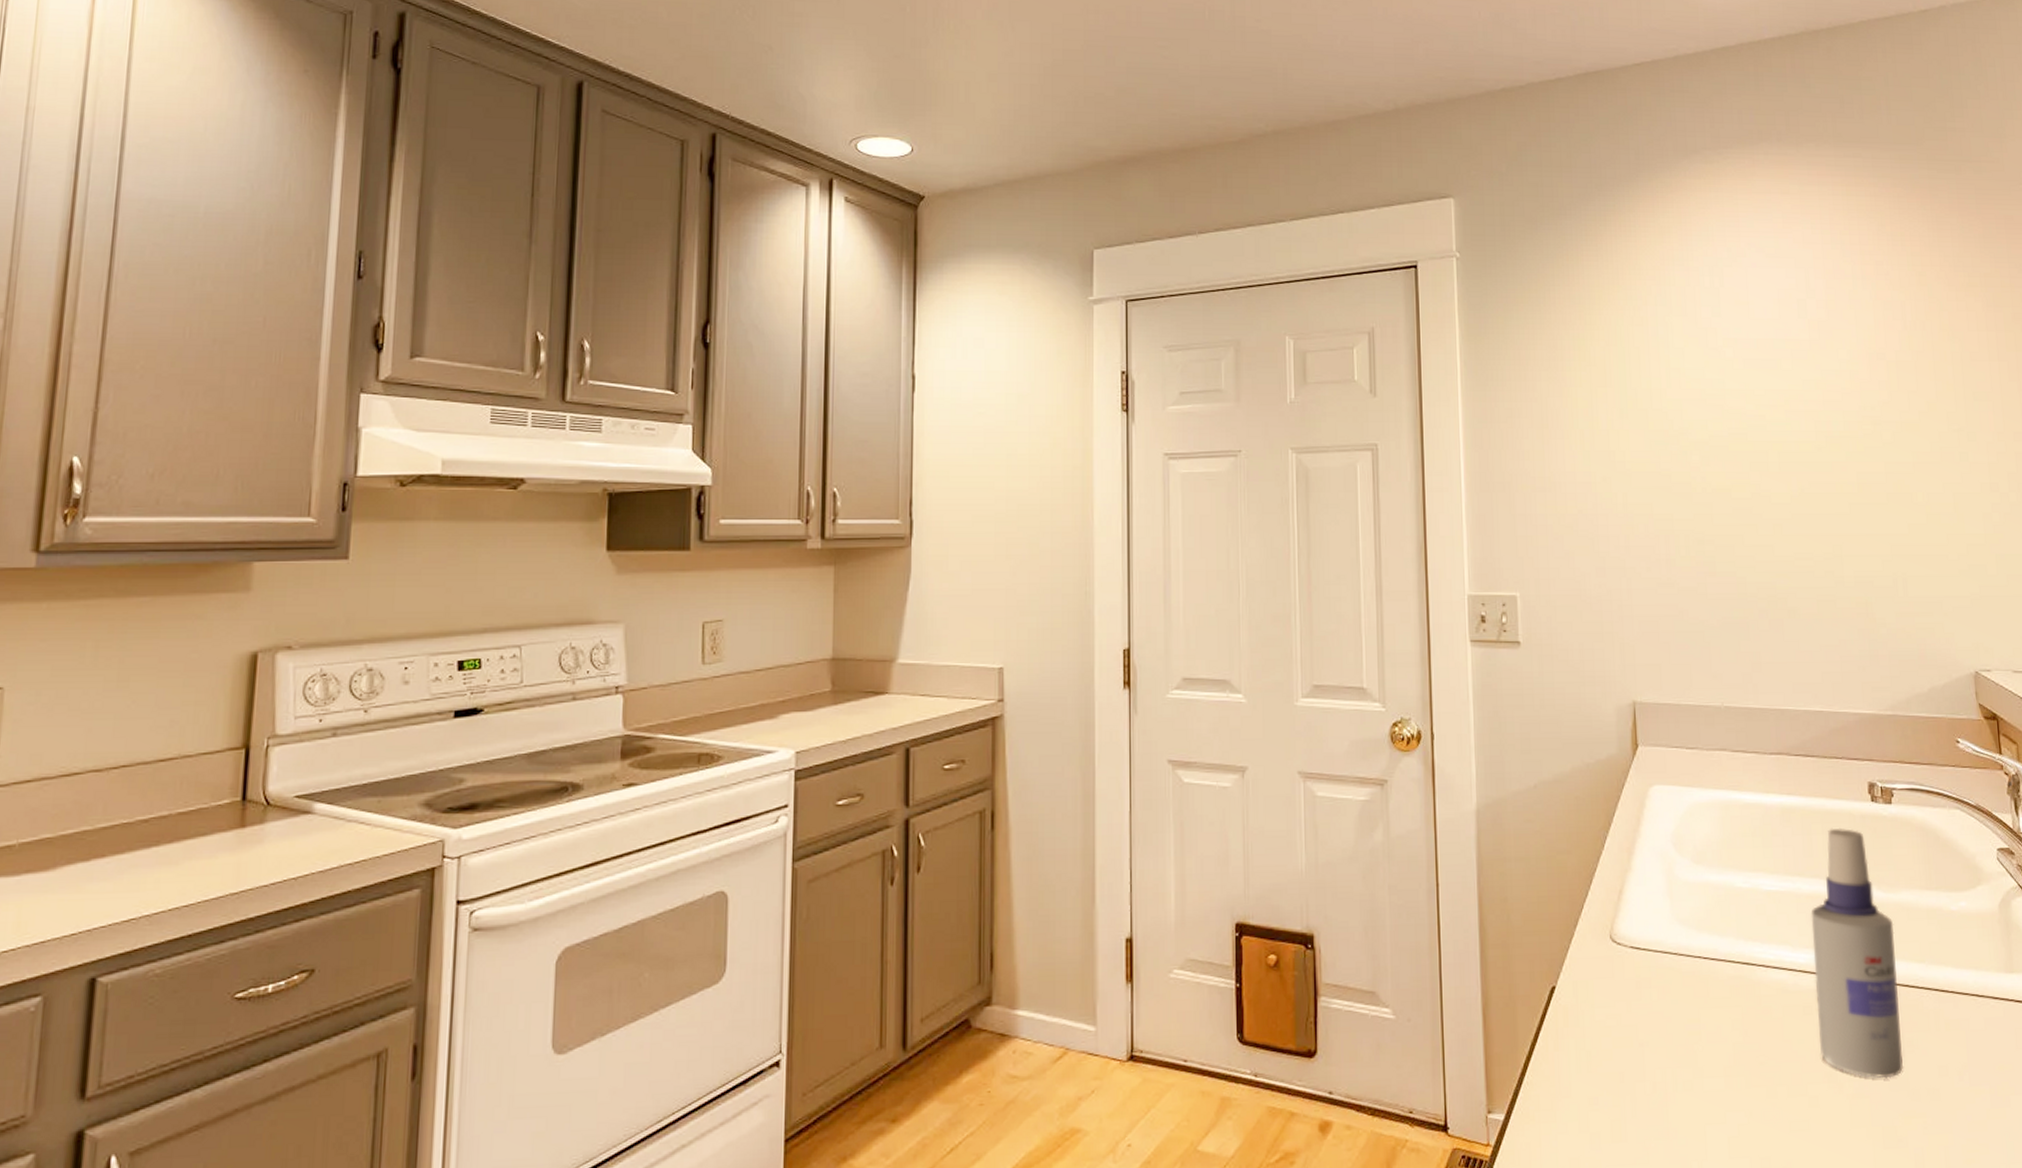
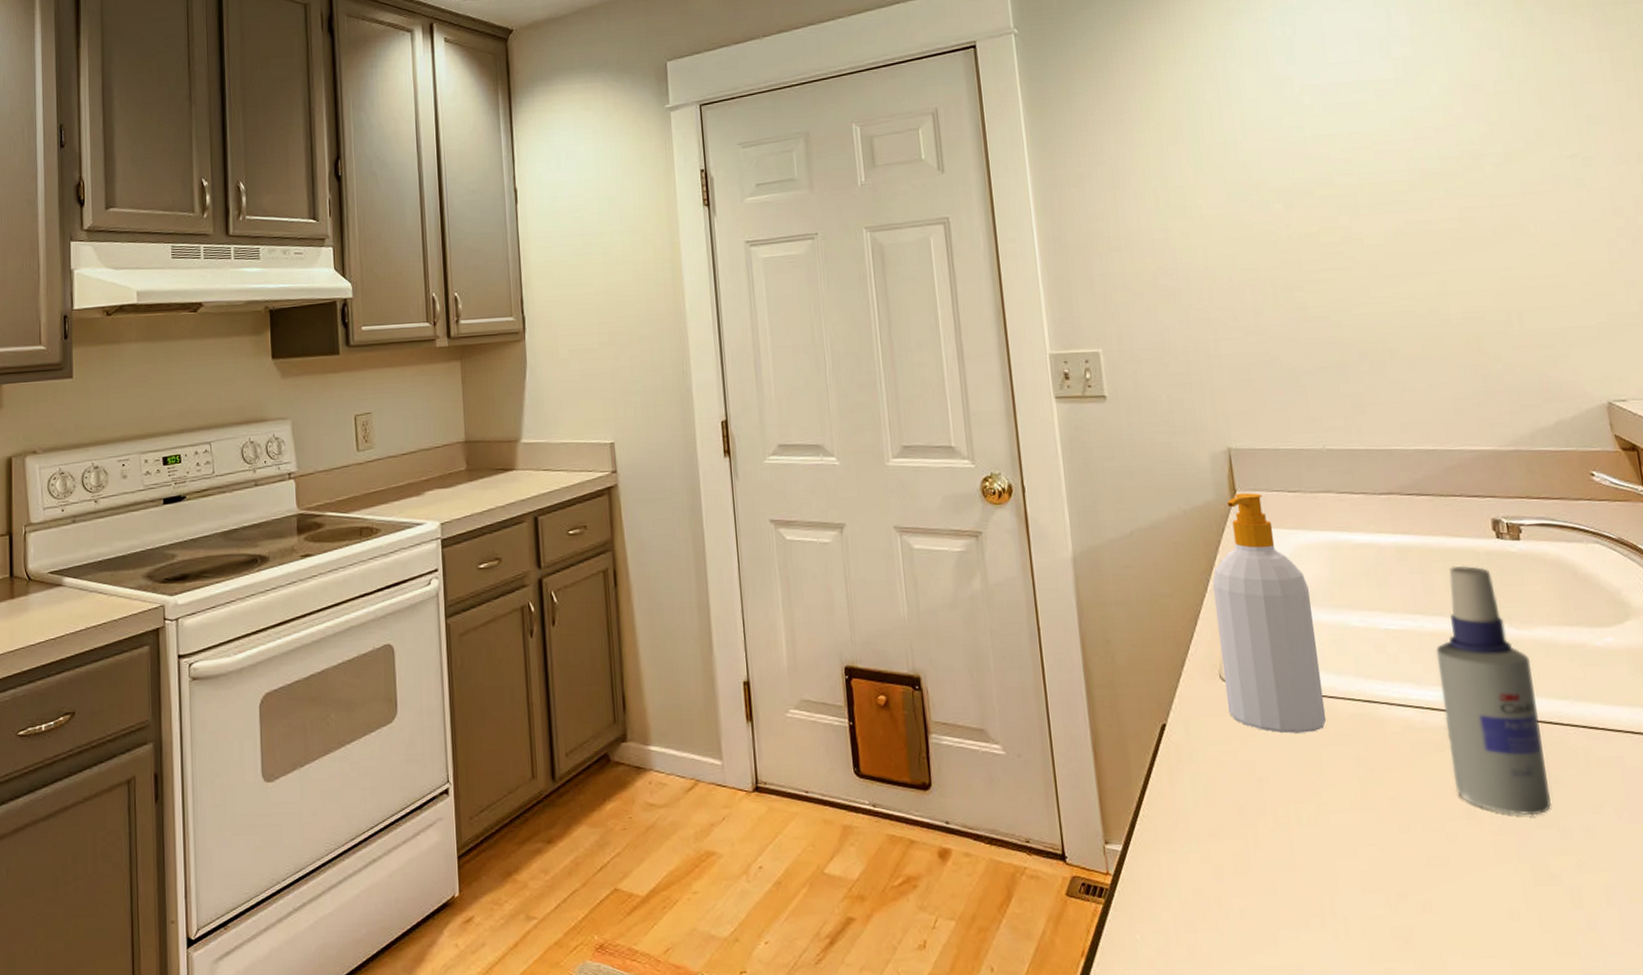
soap bottle: none [1609,747,1707,997] -> present [1212,492,1327,734]

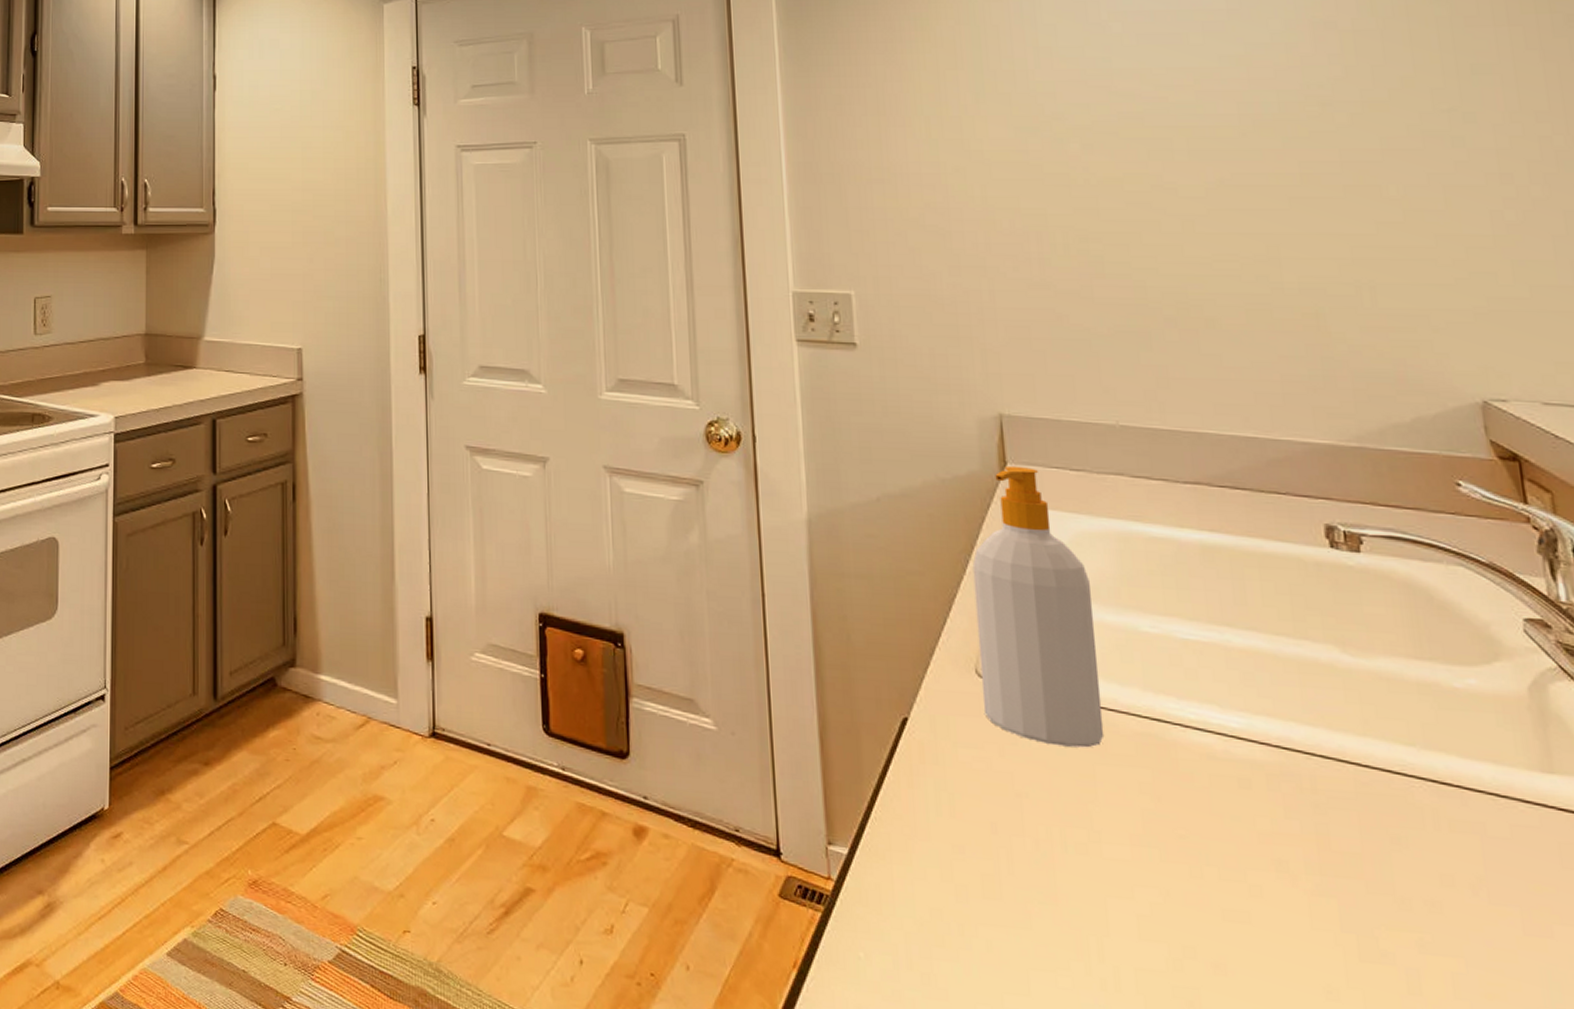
spray bottle: present [1436,565,1552,816] -> none [1246,574,1388,879]

